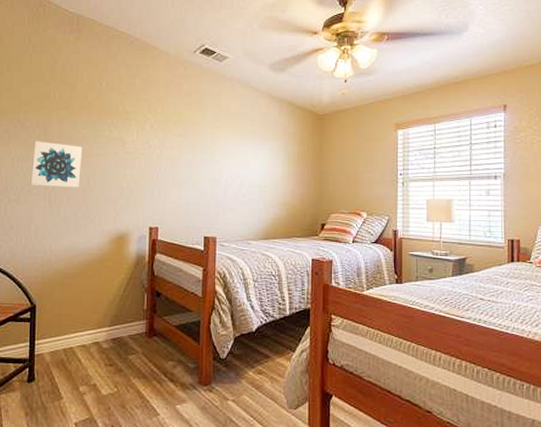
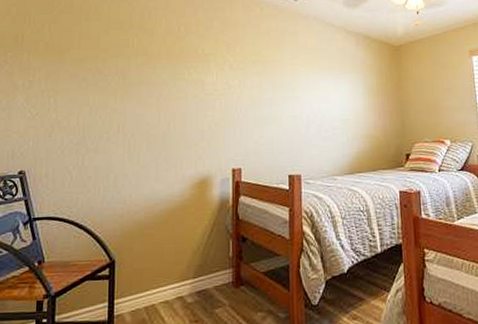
wall art: present [30,141,83,188] -> none [109,88,162,134]

